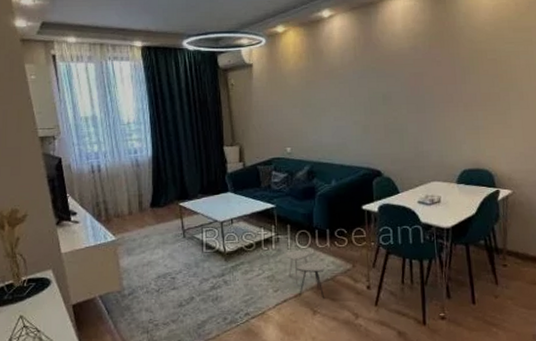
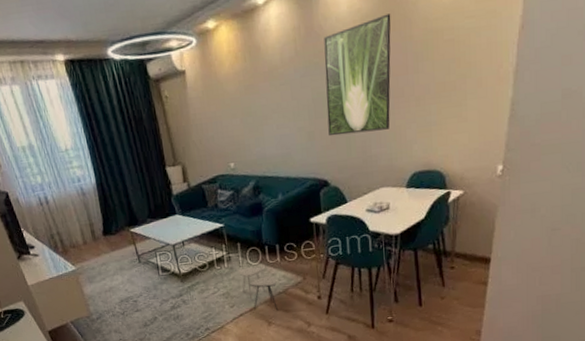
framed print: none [380,34,441,131] -> present [324,13,391,137]

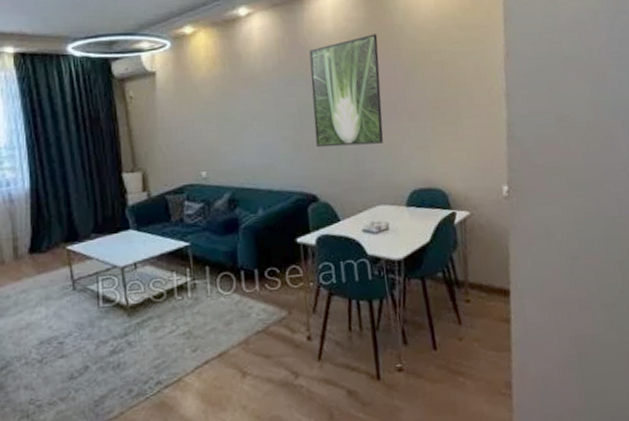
side table: present [239,266,279,312] -> none [206,297,257,358]

